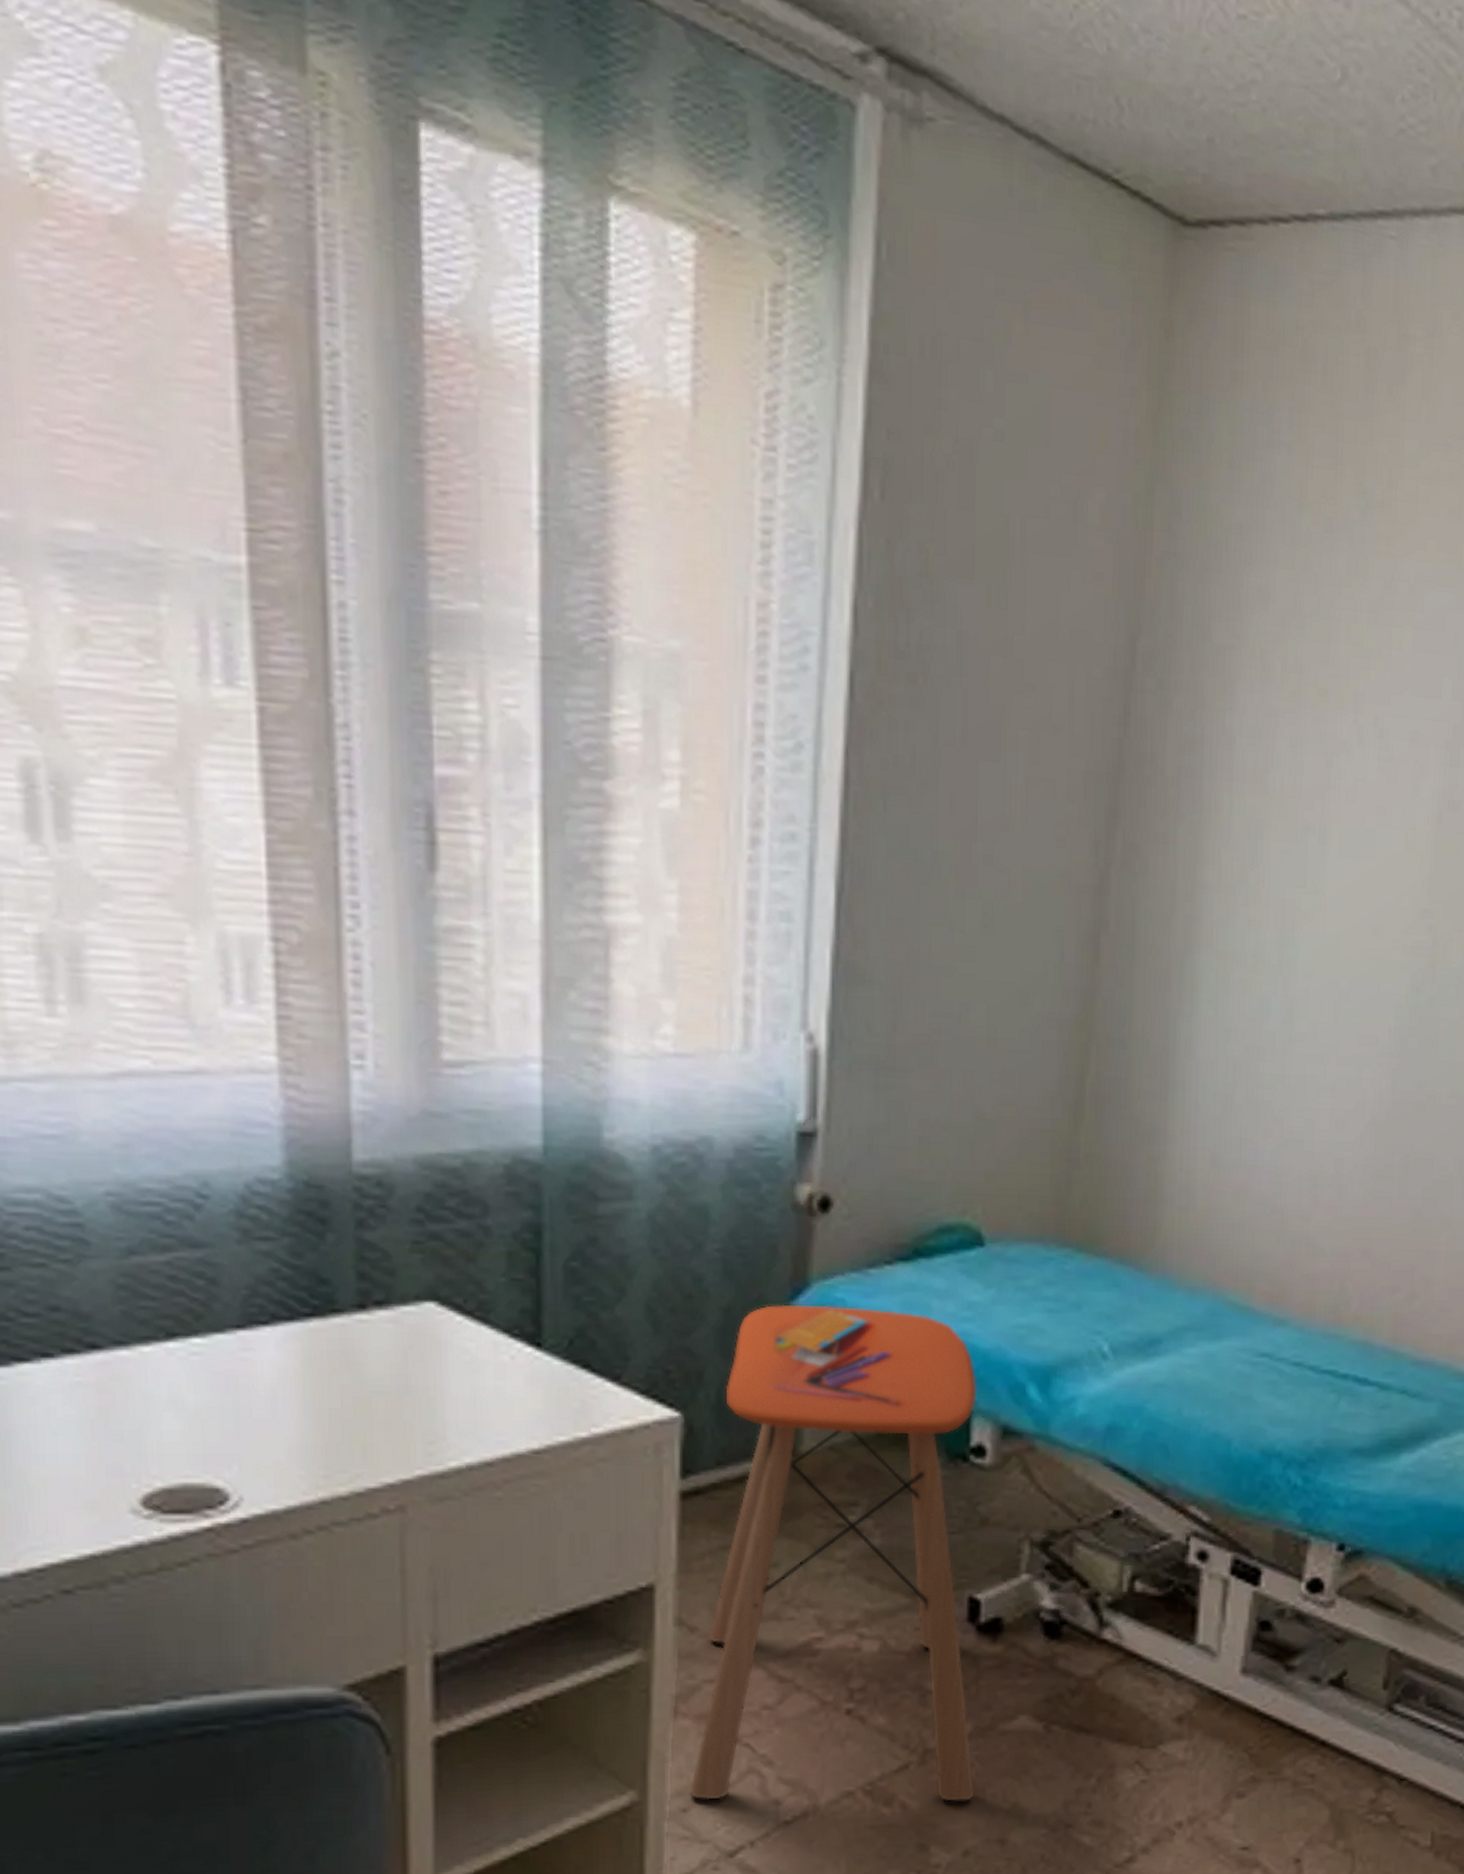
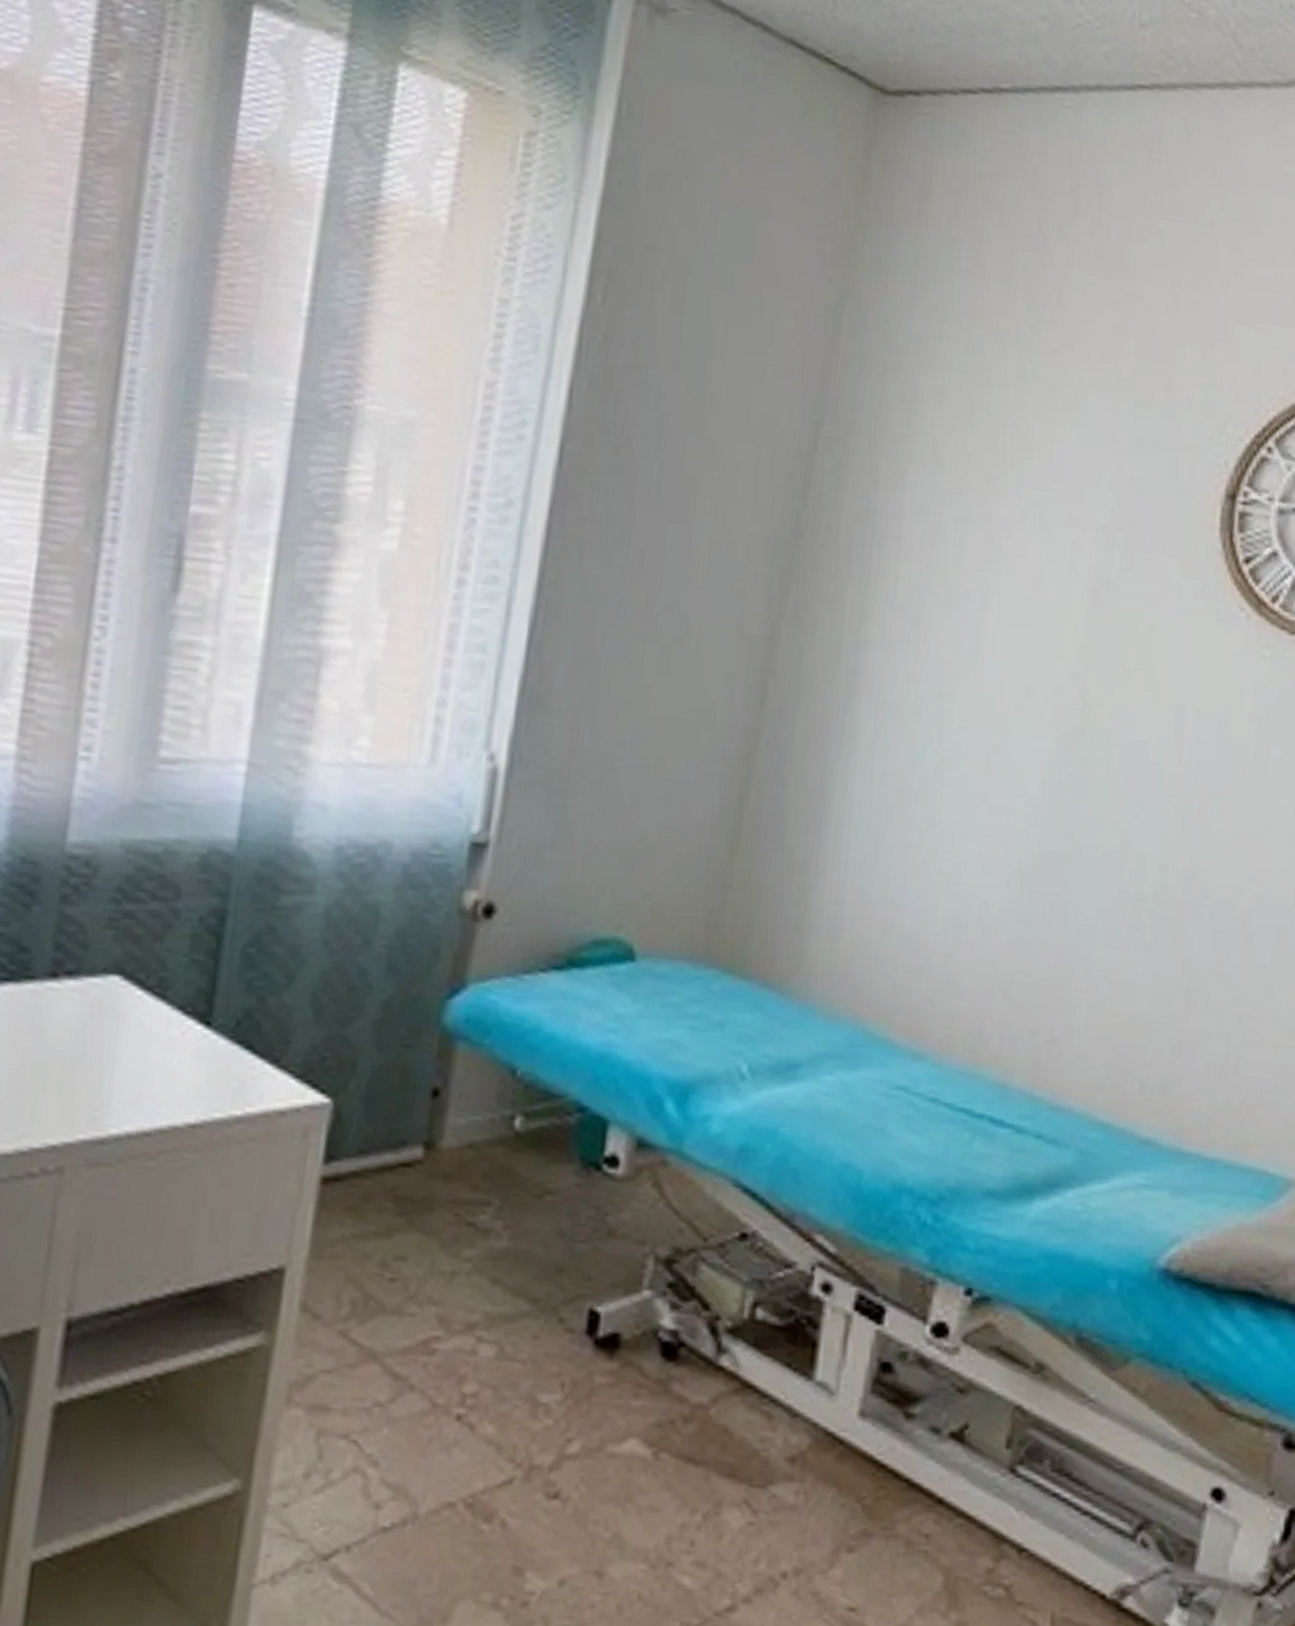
side table: present [690,1304,977,1802] -> none [293,1002,617,1526]

